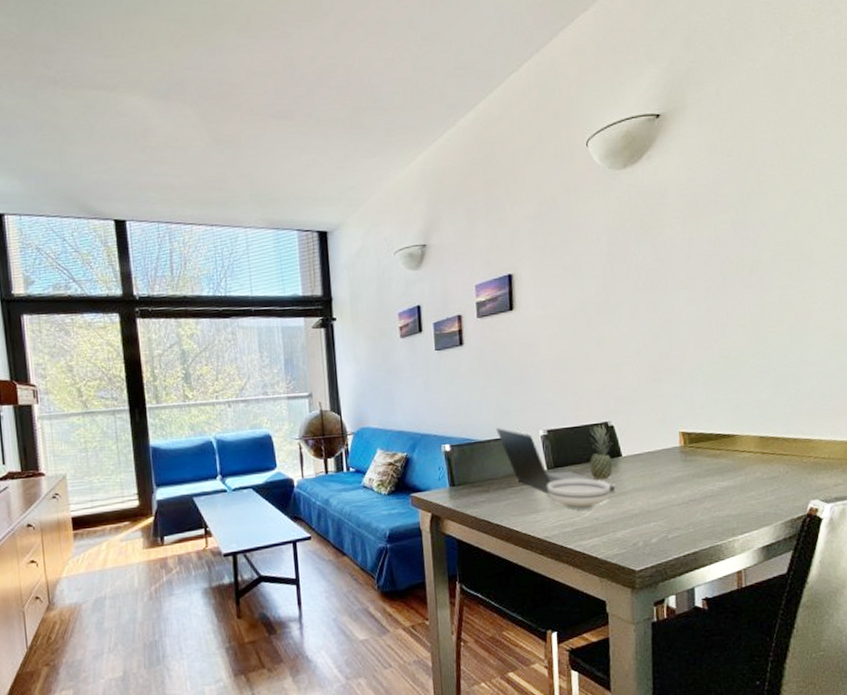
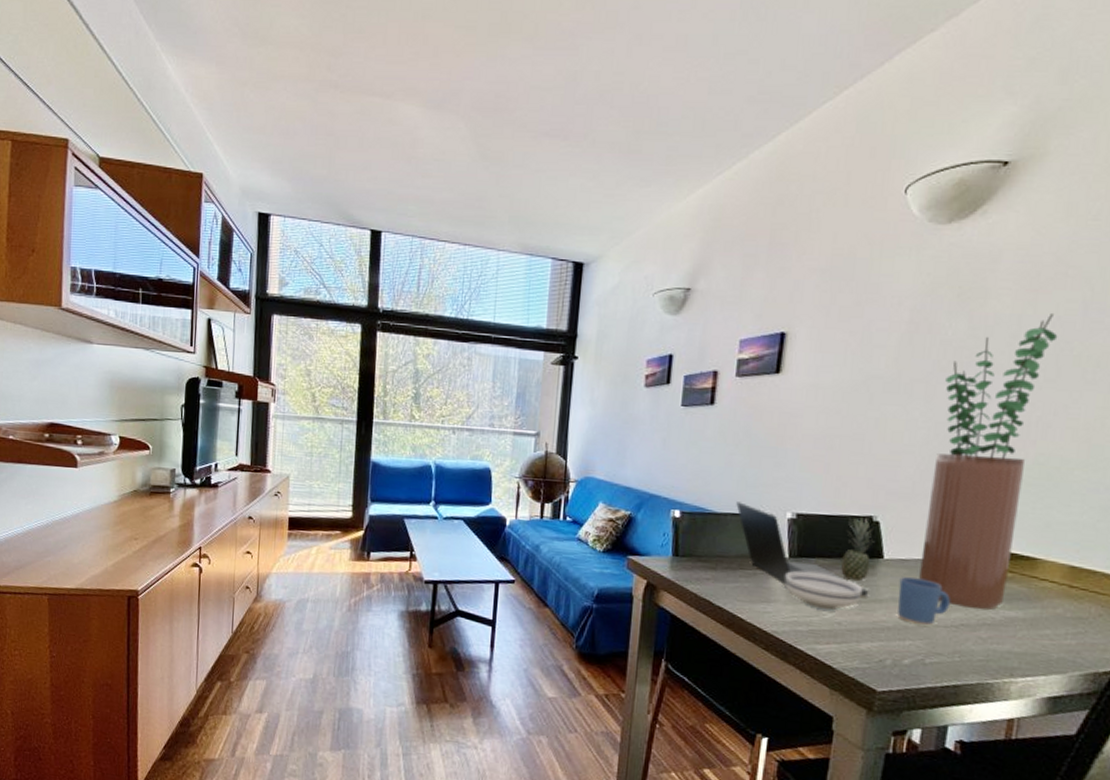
mug: none [637,468,679,507] -> present [897,577,950,625]
vase: none [643,234,719,486] -> present [919,314,1058,611]

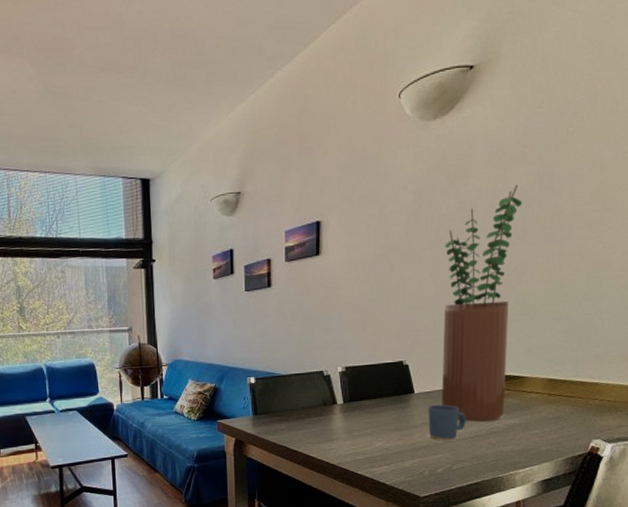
laptop: present [736,502,869,596] -> none [298,364,407,426]
bowl: present [784,571,863,611] -> none [342,411,402,440]
fruit: present [841,516,874,581] -> none [384,362,406,414]

